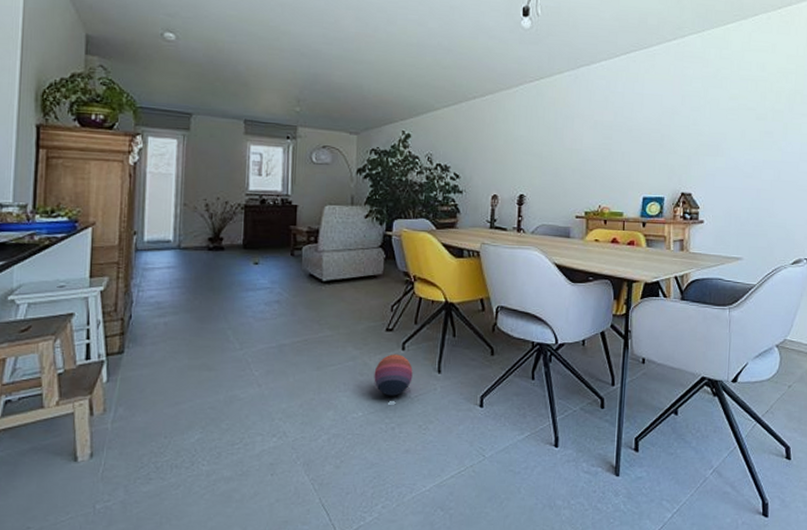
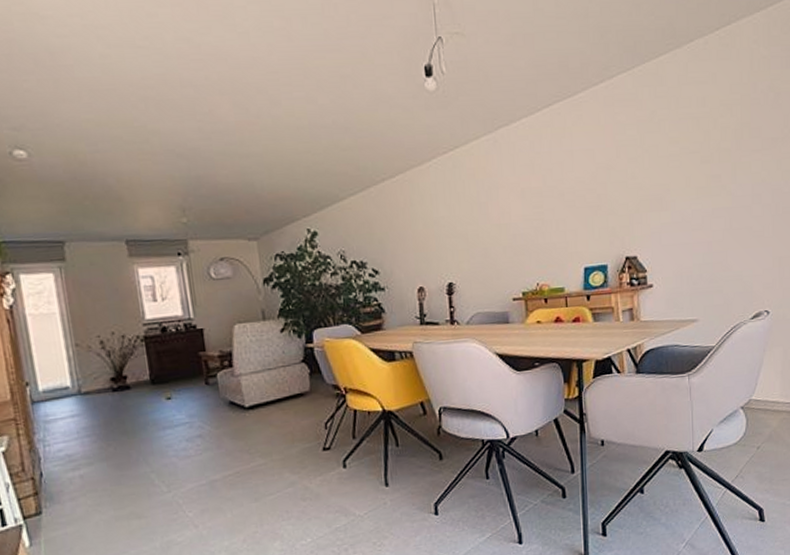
ball: present [374,354,413,396] -> none [317,473,359,518]

